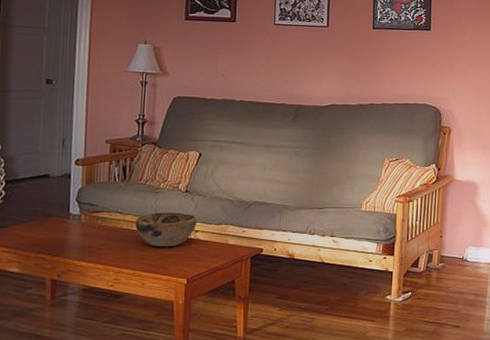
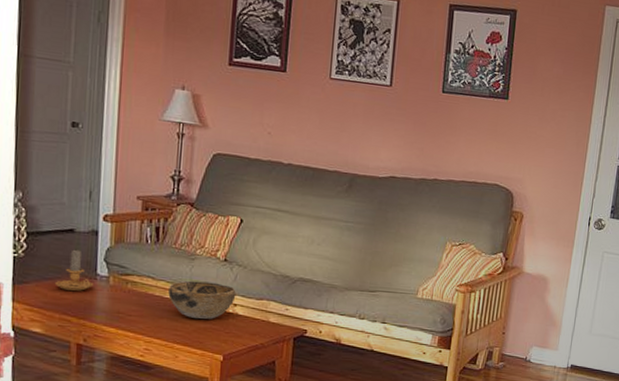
candle: none [30,193,66,232] -> present [54,249,93,292]

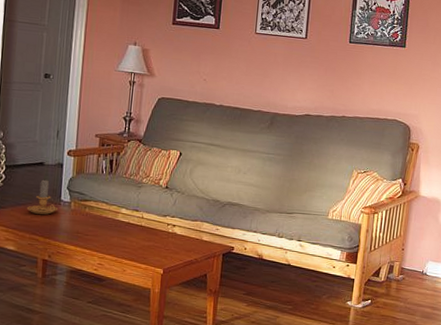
decorative bowl: present [168,280,236,319] -> none [119,205,175,238]

